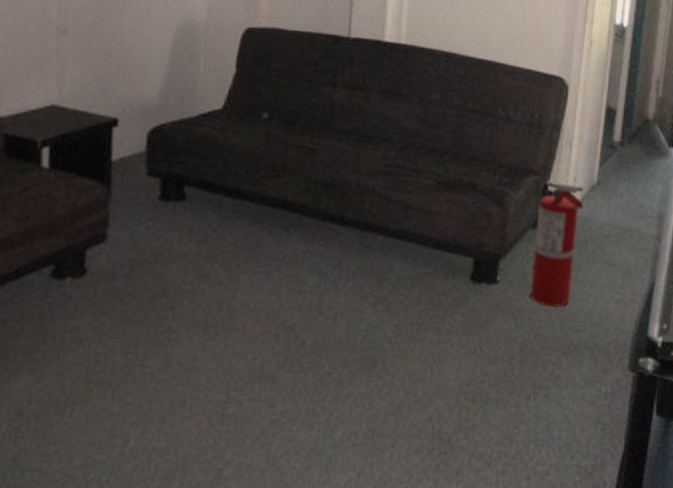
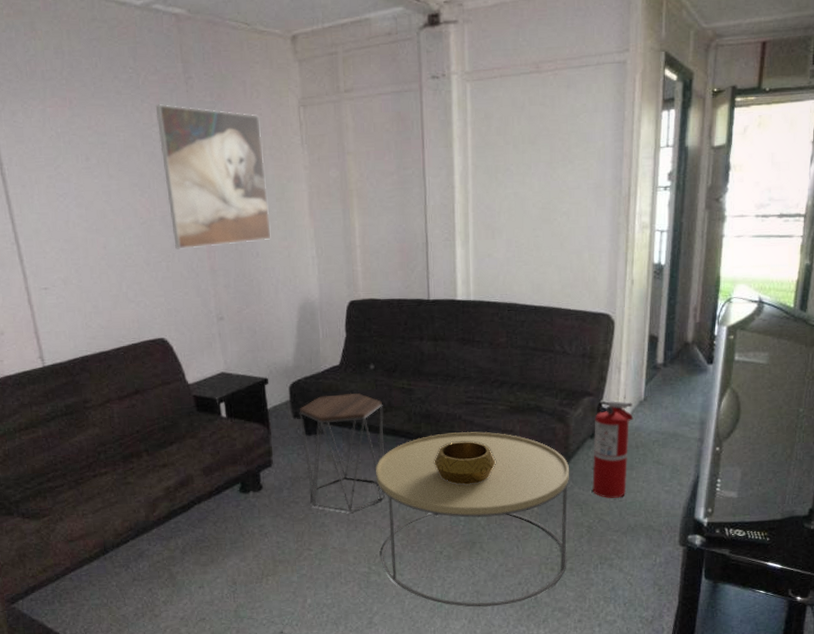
side table: none [155,147,274,312] -> present [299,393,386,512]
coffee table: none [246,209,504,454] -> present [376,431,569,607]
decorative bowl: none [333,222,414,281] -> present [434,441,496,485]

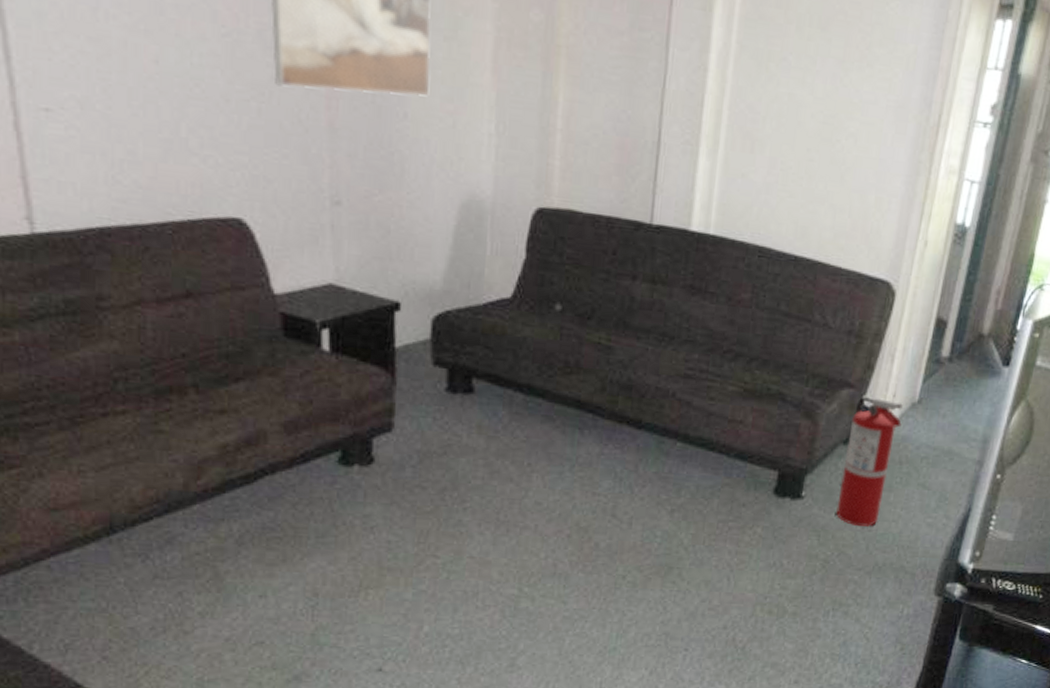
side table: present [299,393,386,512] -> none [441,338,568,509]
coffee table: present [376,431,569,607] -> none [539,414,811,655]
decorative bowl: present [434,441,496,485] -> none [629,427,715,488]

